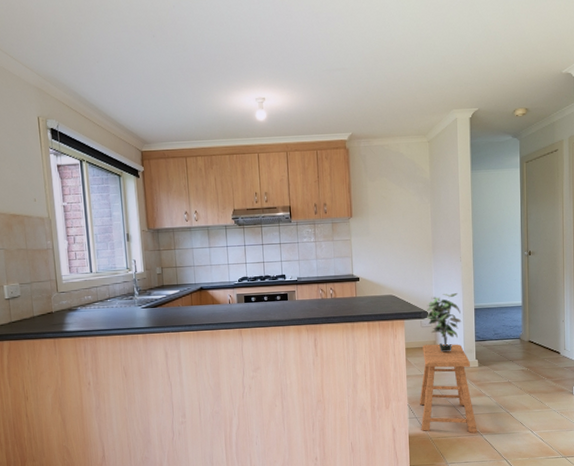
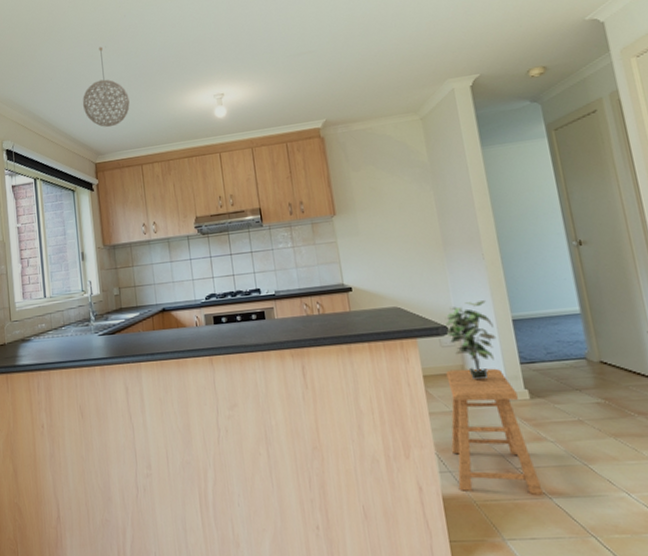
pendant light: none [129,35,176,118] -> present [82,46,130,128]

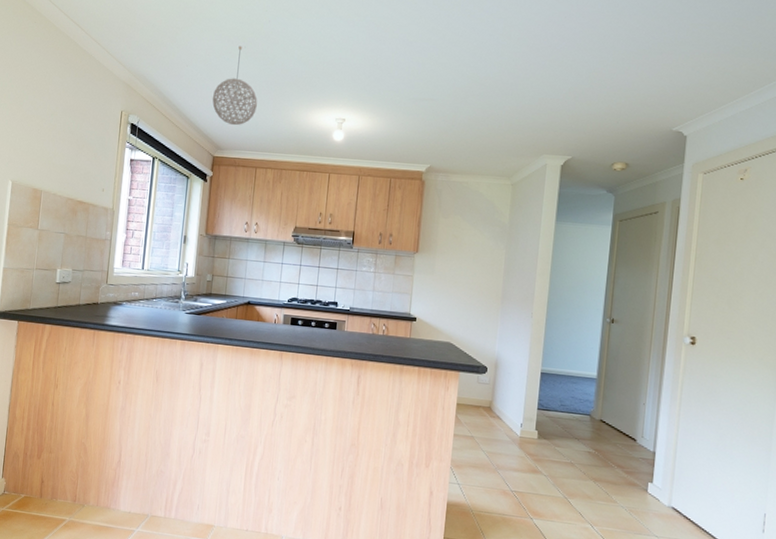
potted plant: present [444,301,497,379] -> none [484,350,525,415]
stool: present [446,368,543,495] -> none [462,403,528,515]

